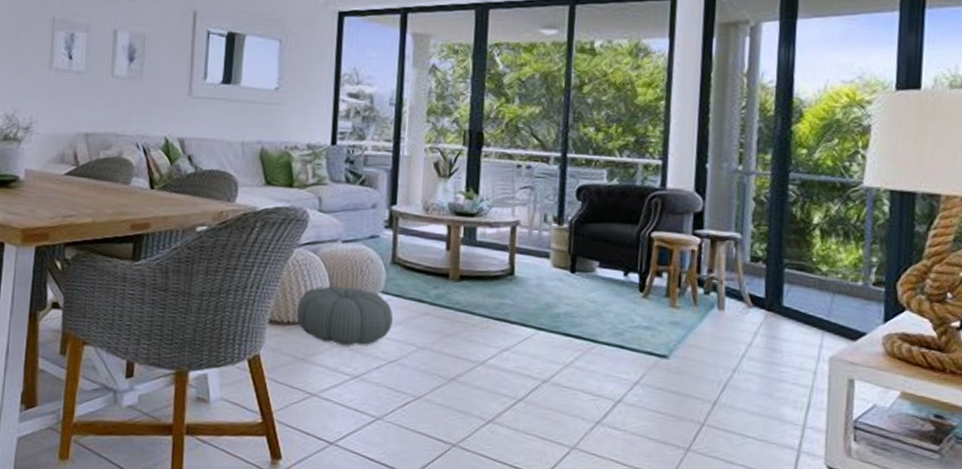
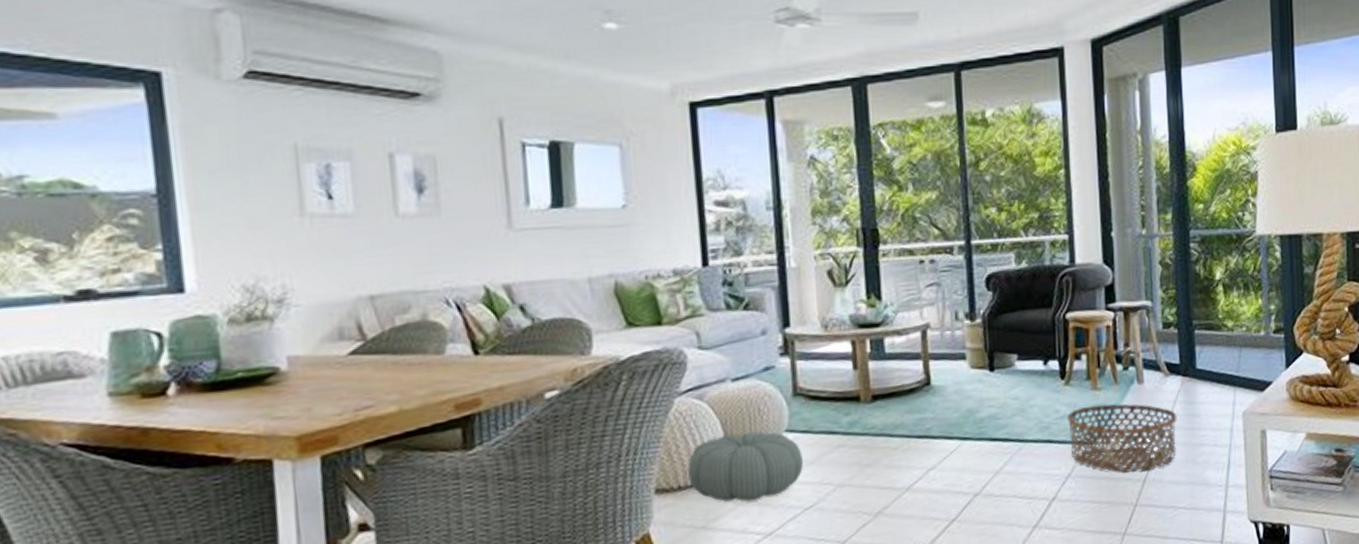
basket: none [641,320,757,394] -> present [1067,403,1177,472]

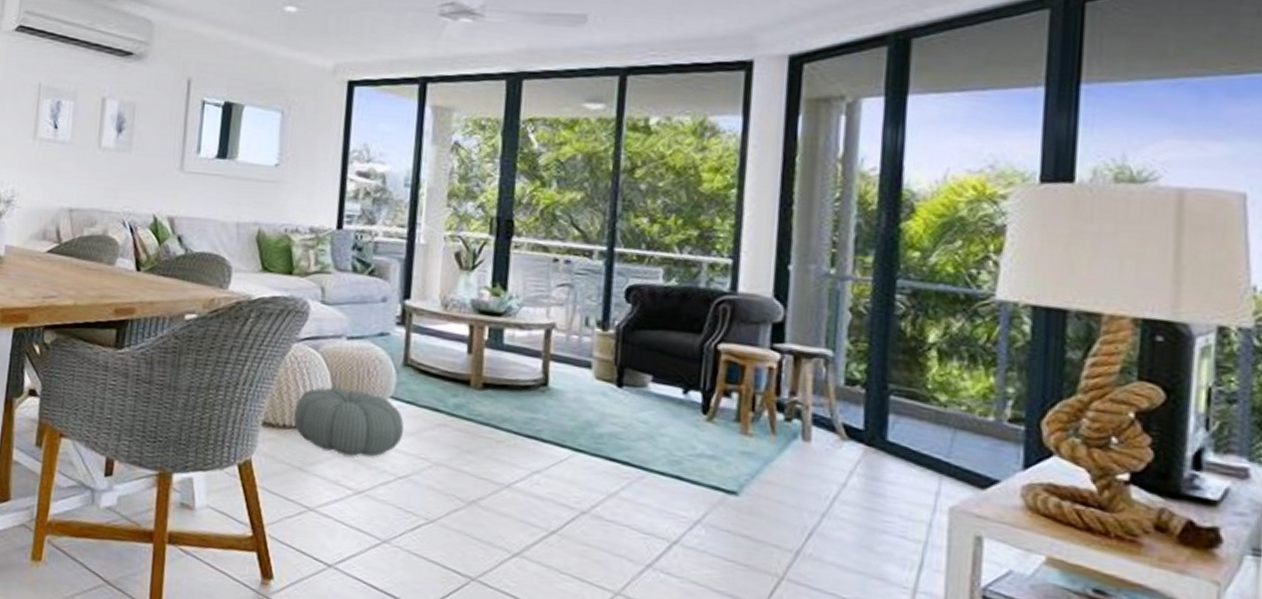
basket: present [1067,403,1177,472] -> none [704,449,852,543]

